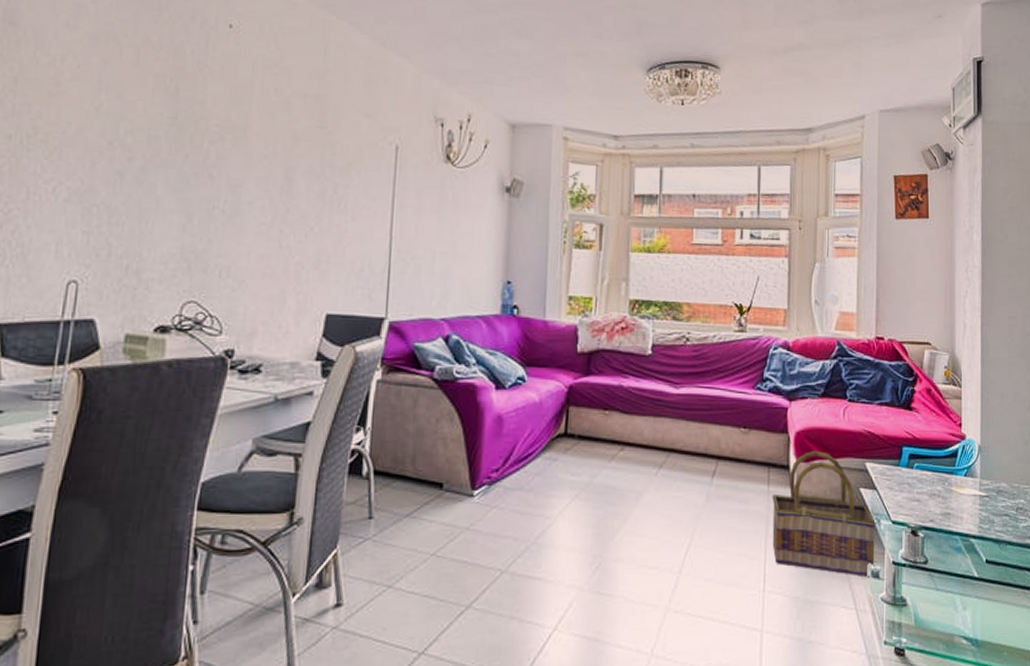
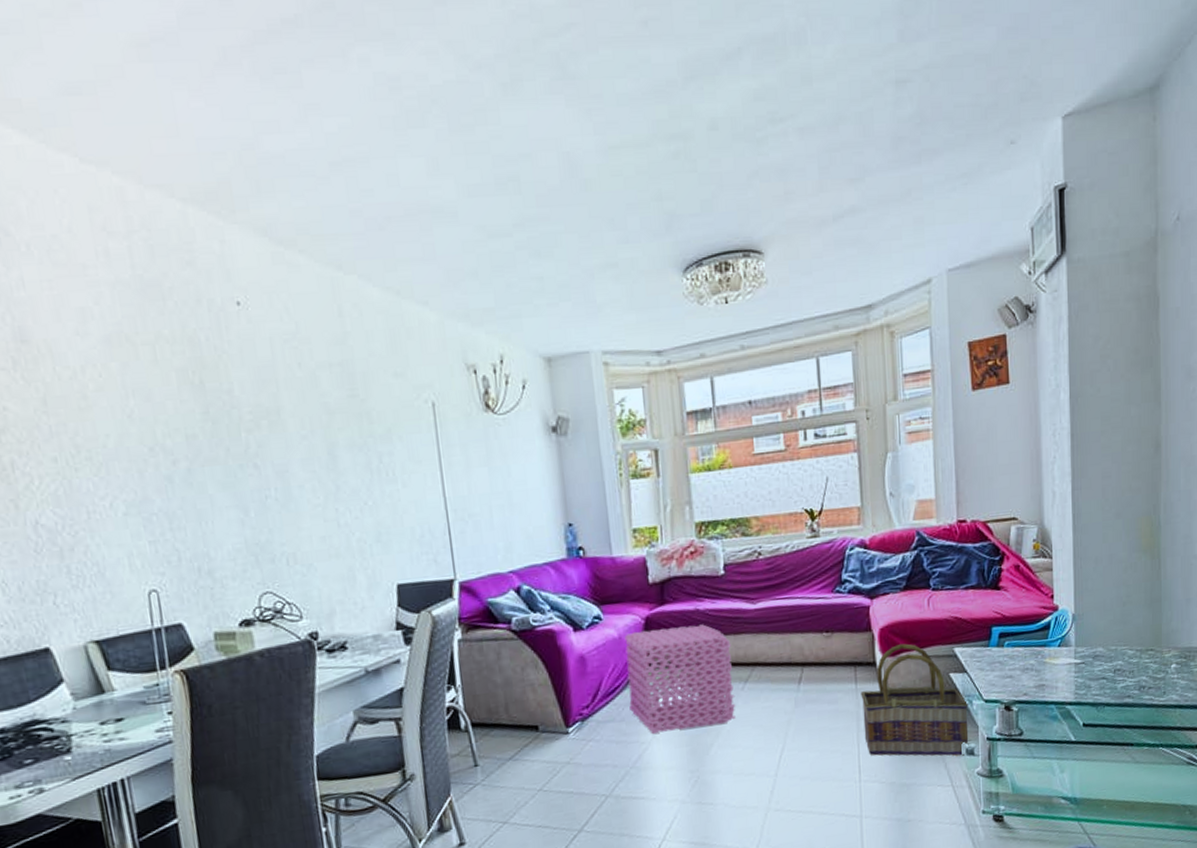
pouf: none [540,398,650,510] -> present [624,624,736,734]

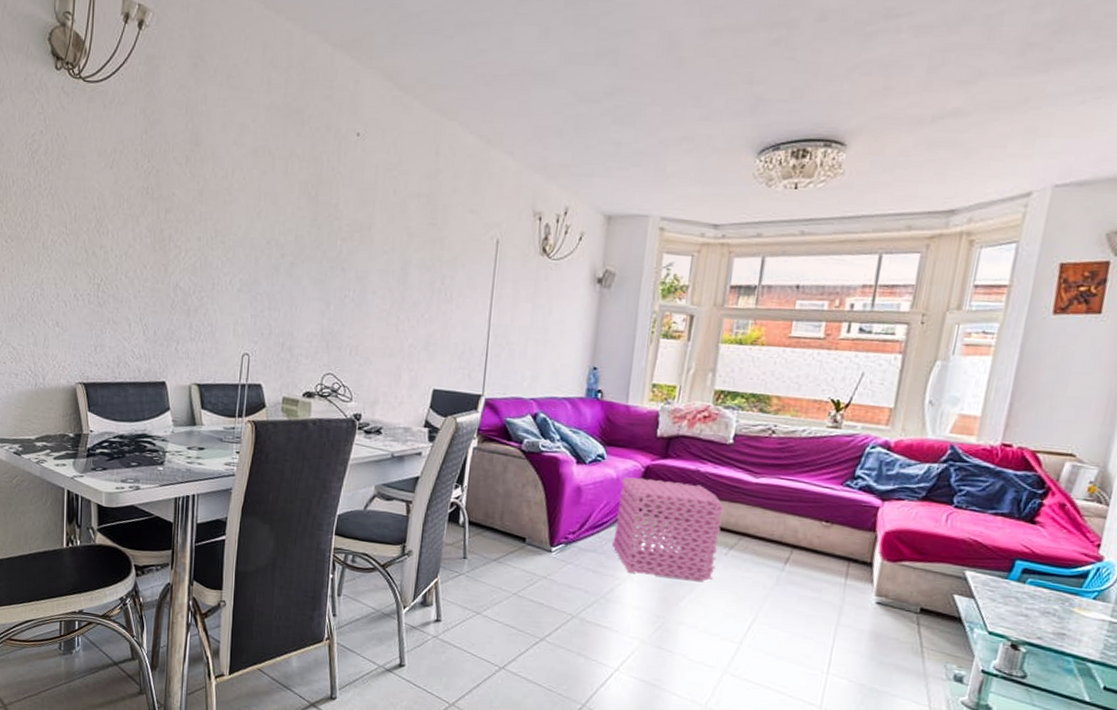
basket: present [860,643,969,756] -> none [842,552,969,681]

